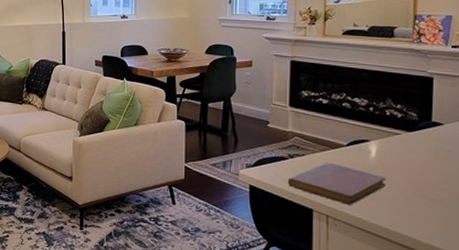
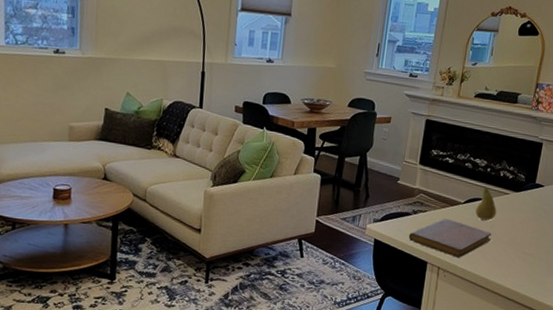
fruit: none [362,127,388,164] -> present [475,186,497,221]

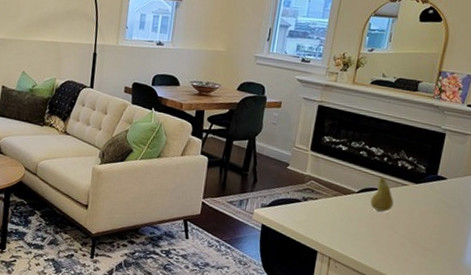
notebook: present [408,218,492,258] -> none [298,207,388,249]

